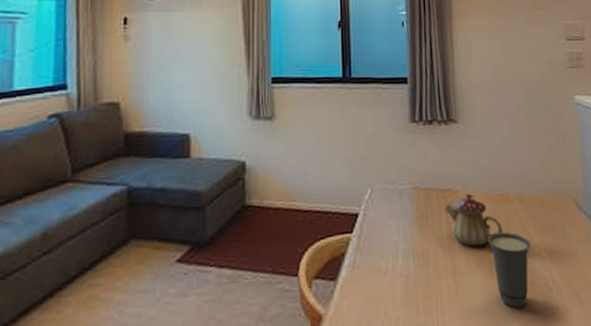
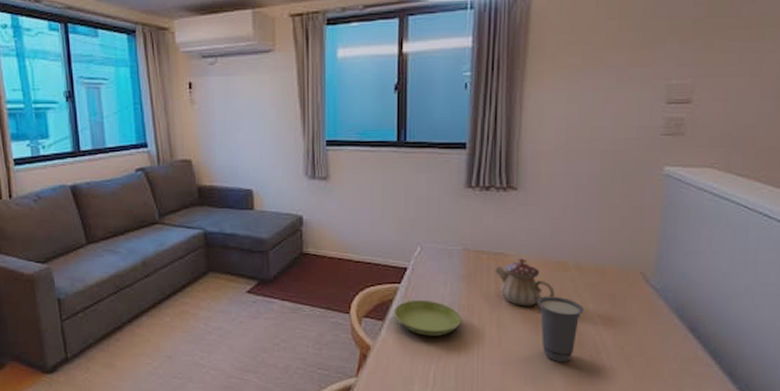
saucer: none [346,249,418,294] -> present [394,299,462,336]

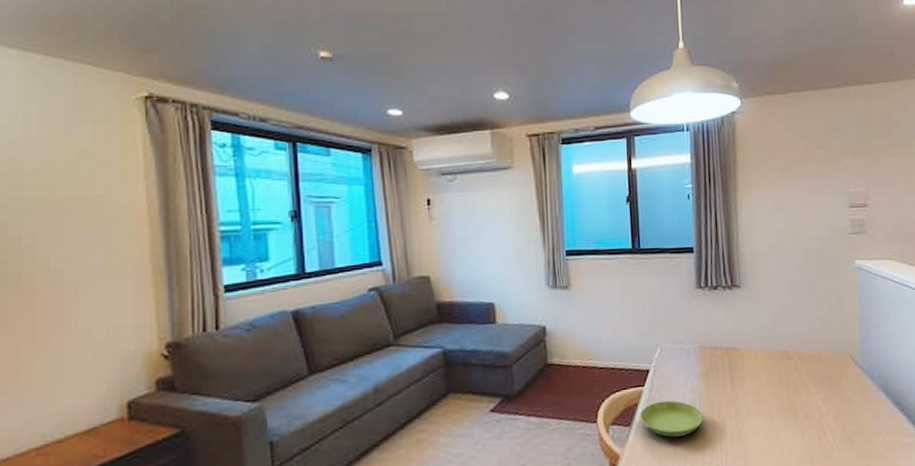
teapot: present [495,258,555,306] -> none [729,351,782,398]
cup: present [536,296,584,363] -> none [767,384,808,449]

